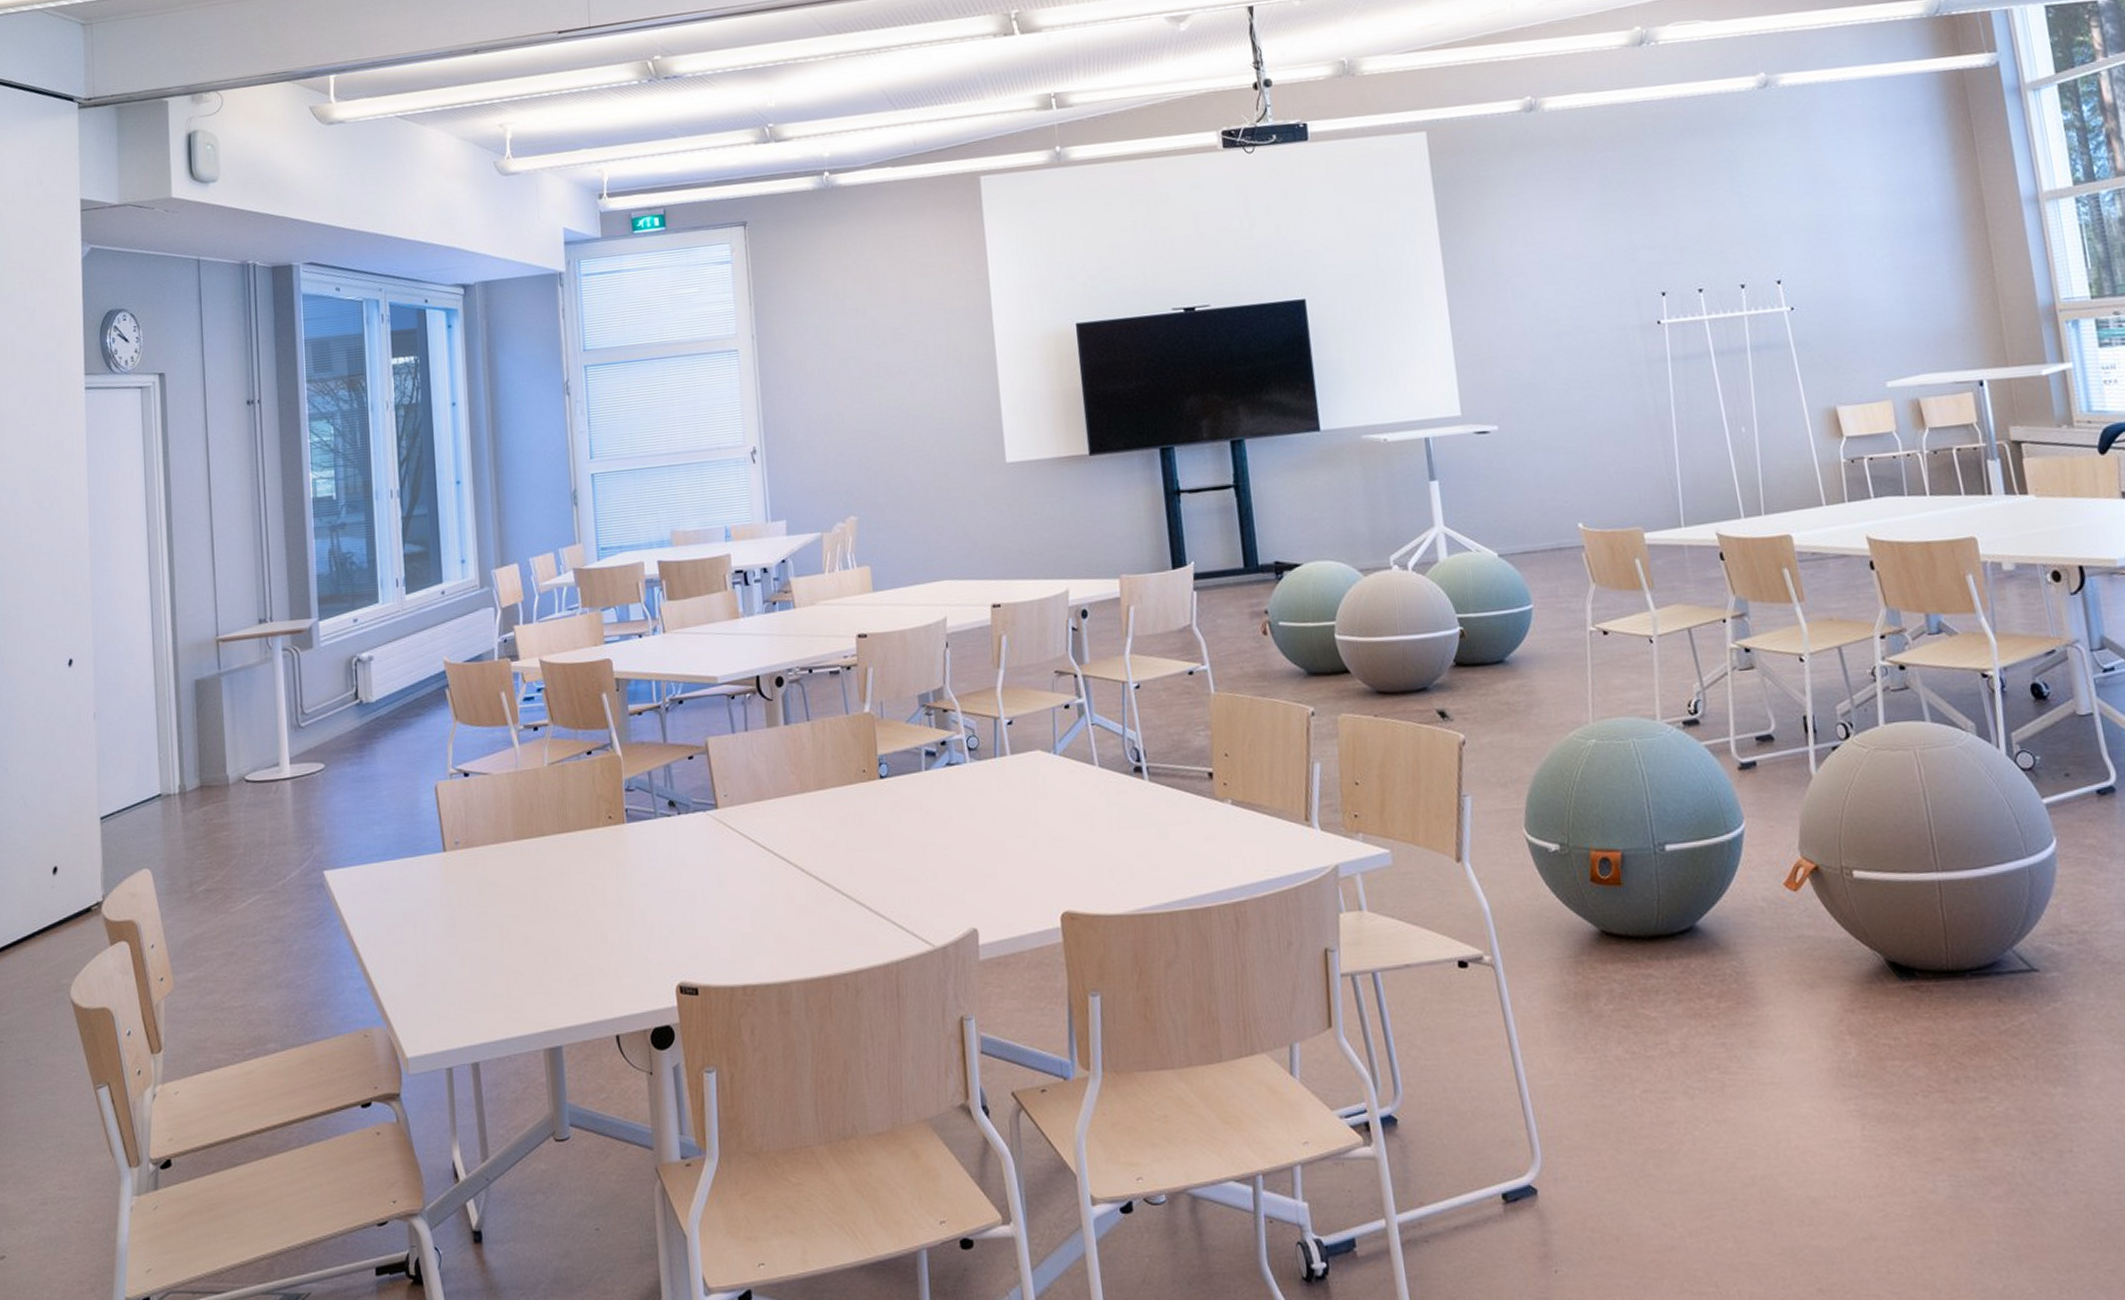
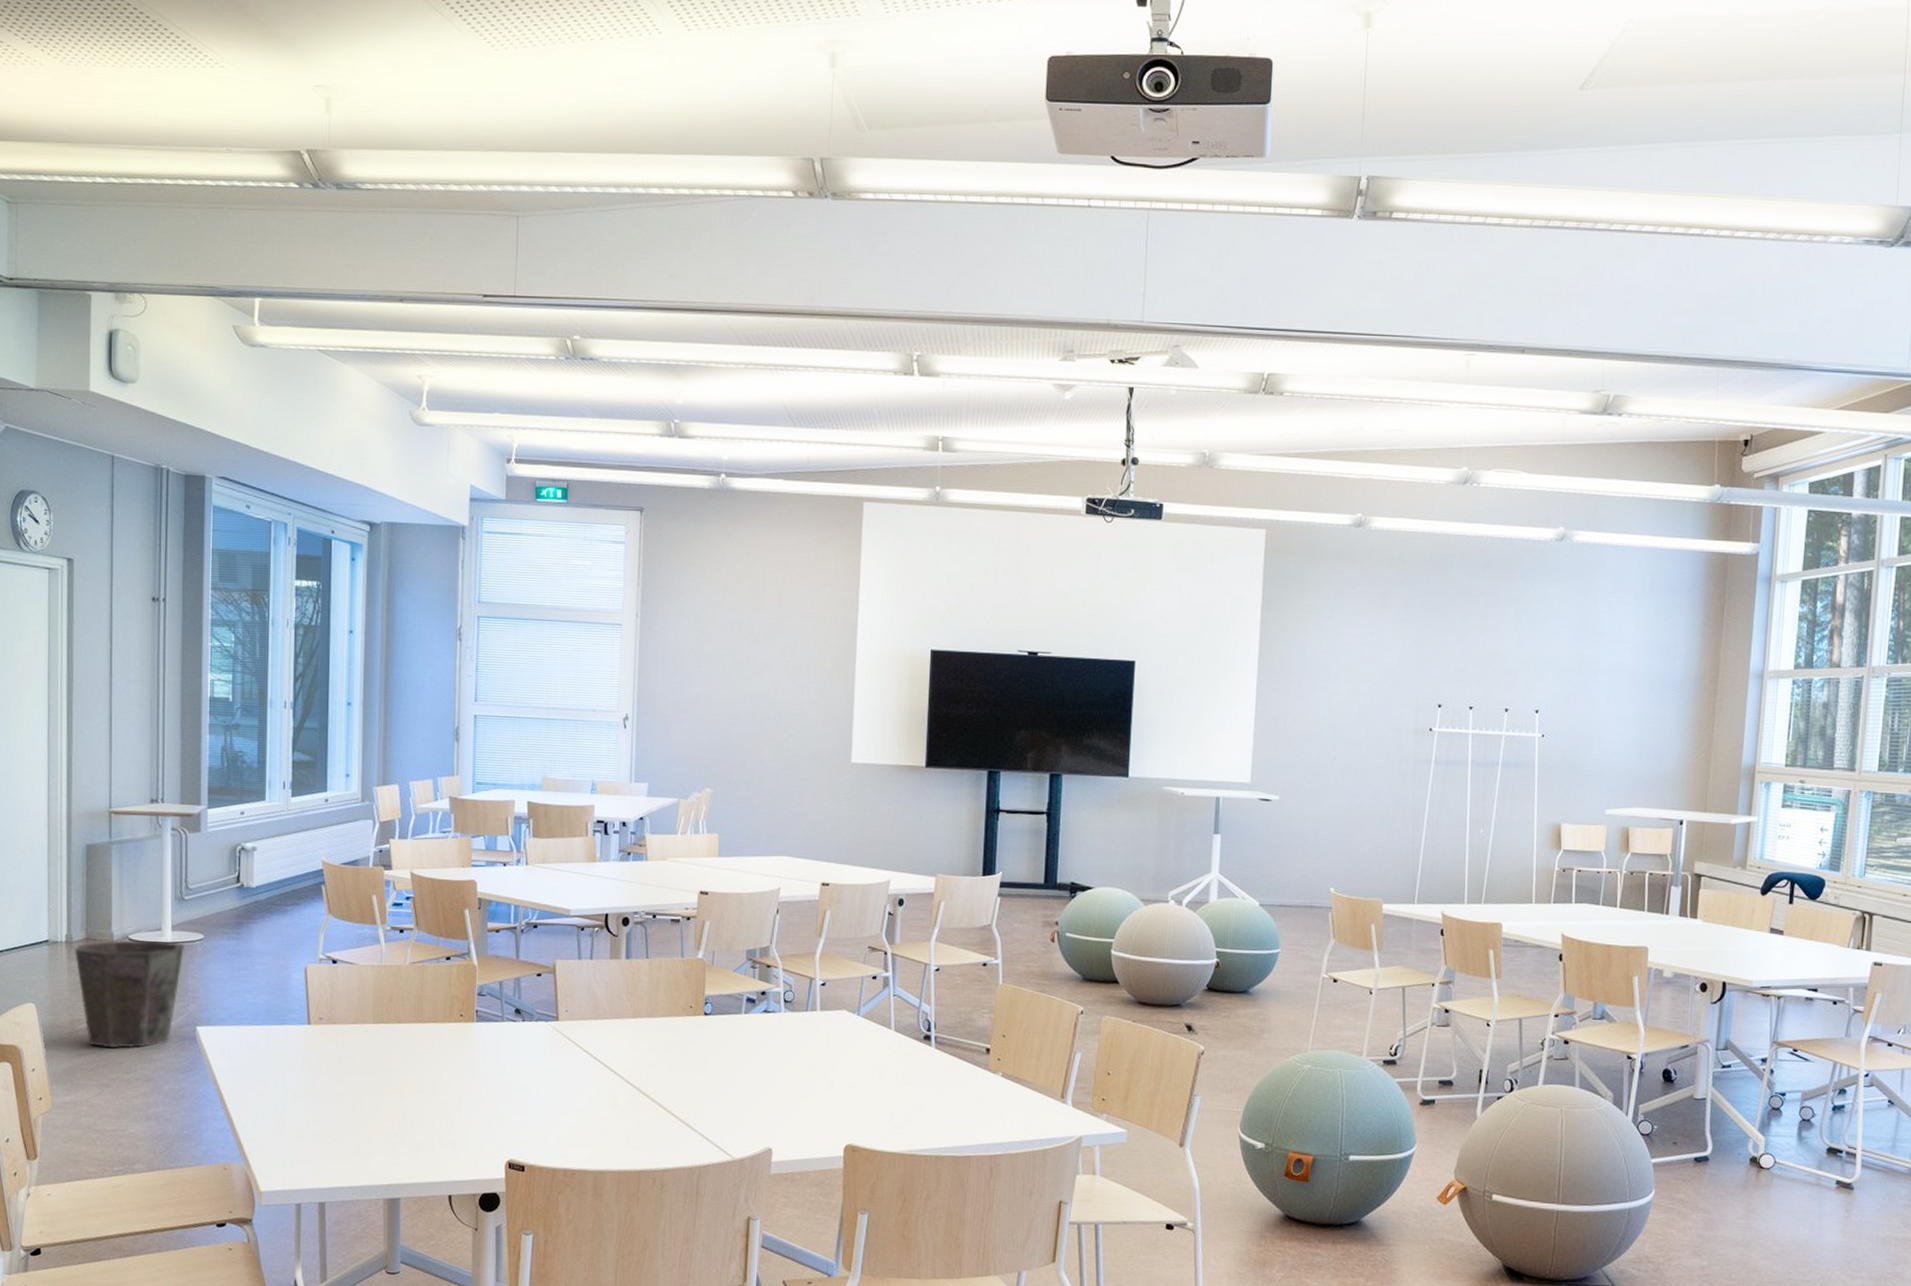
waste bin: none [188,777,305,910] -> present [74,940,184,1049]

